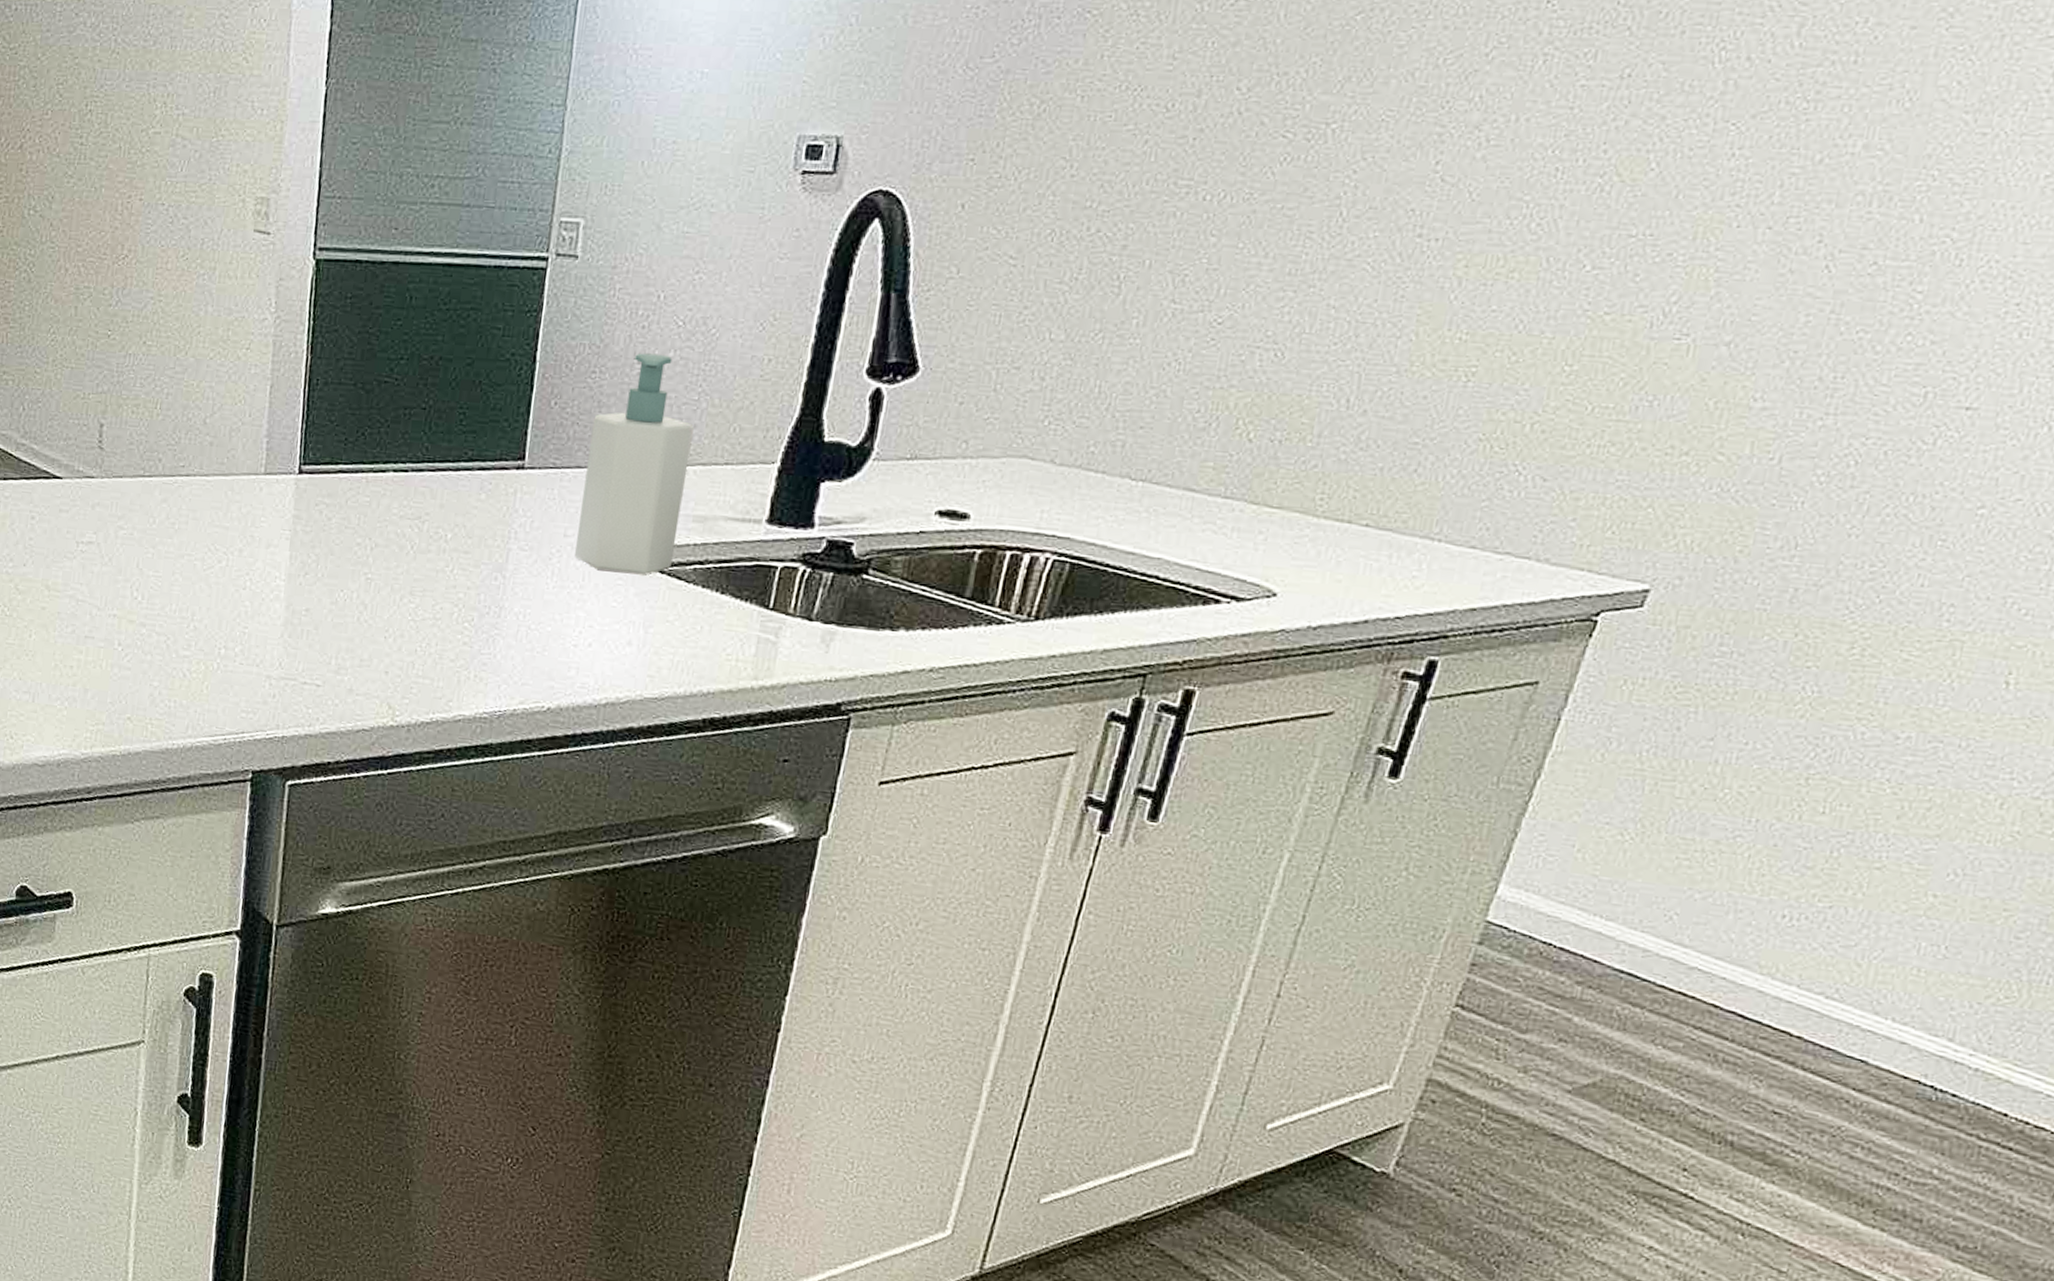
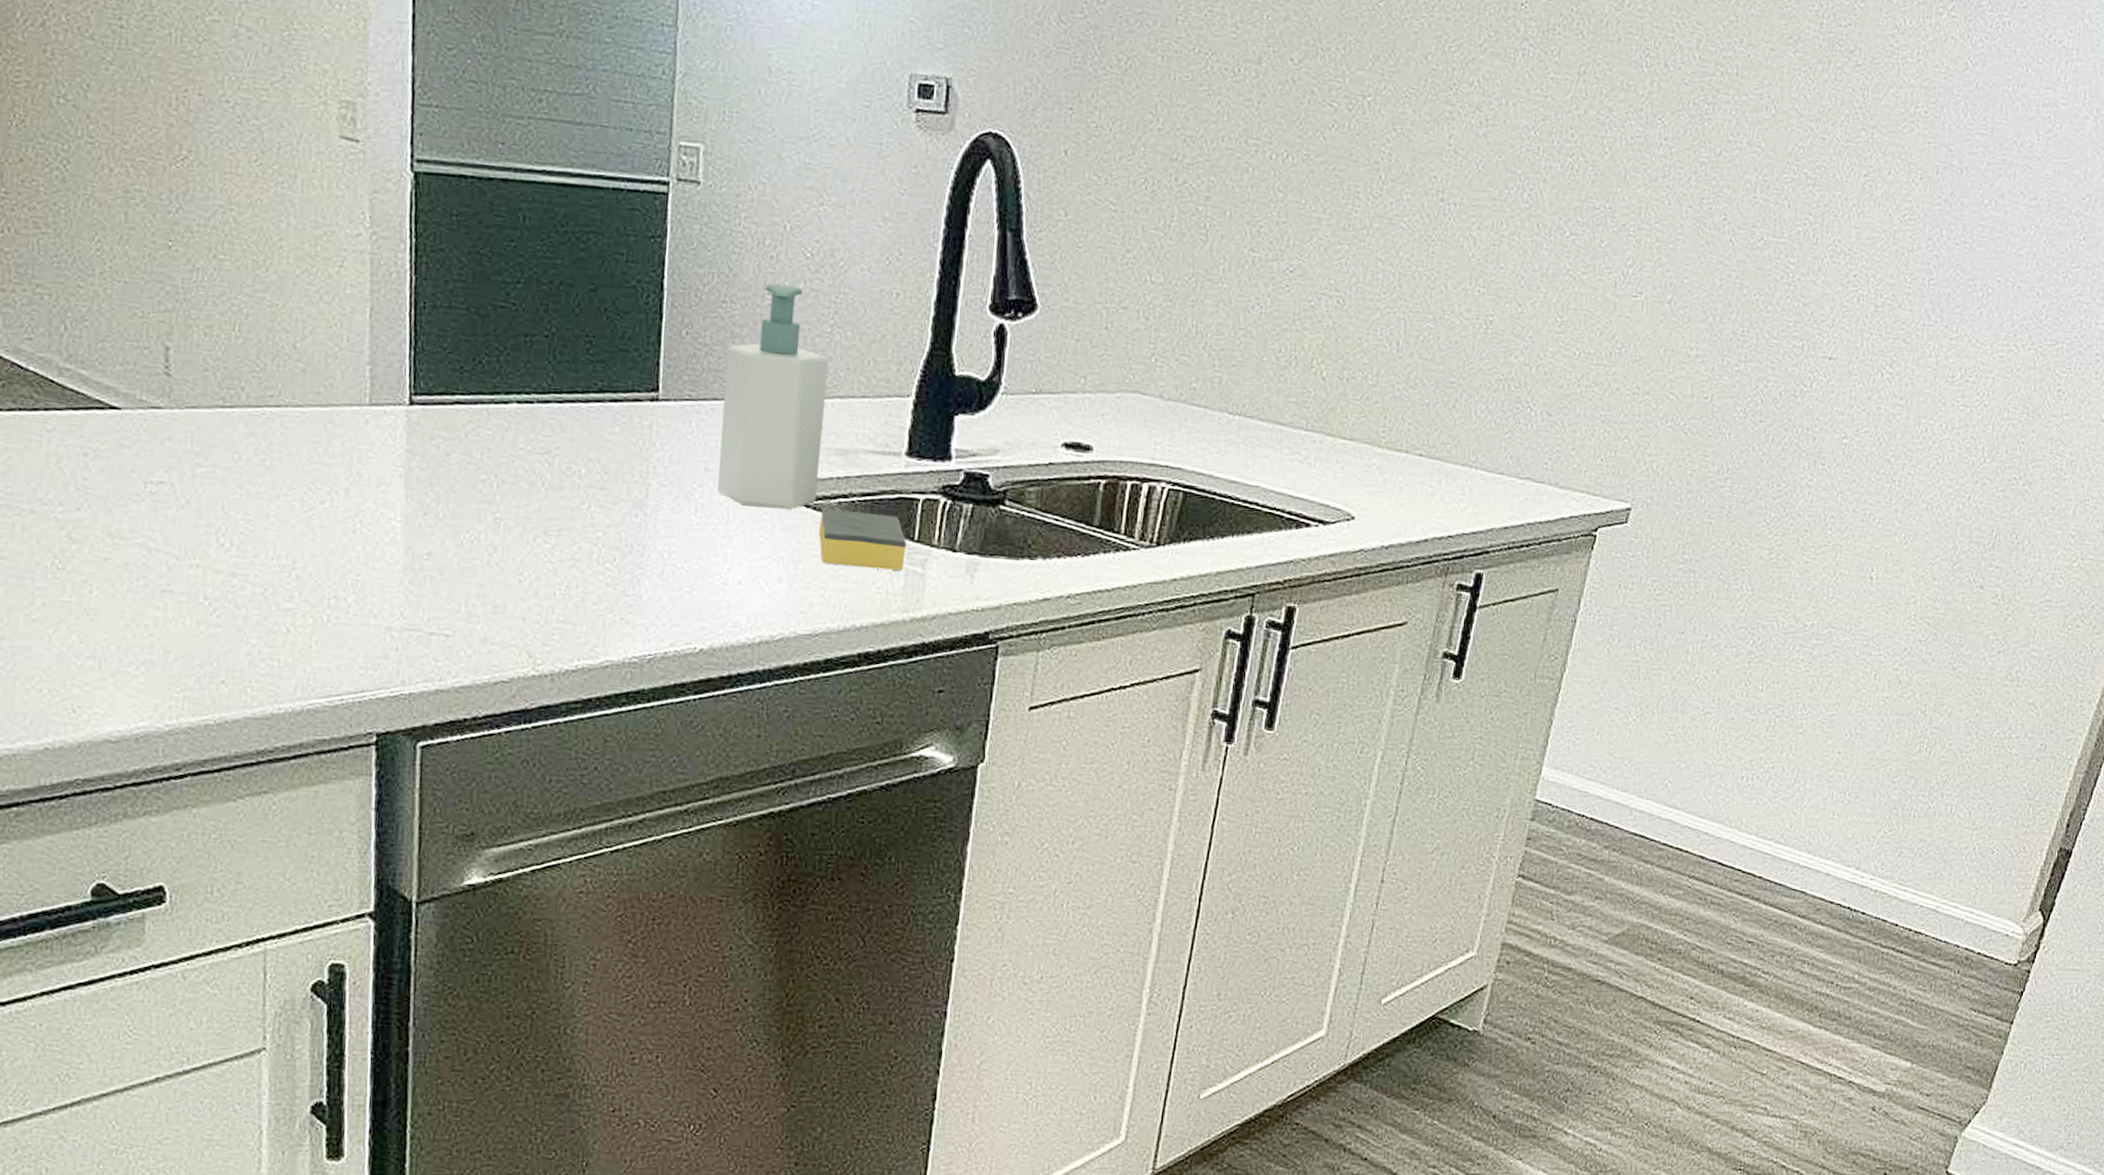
sponge: none [671,574,761,638] -> present [819,508,906,571]

